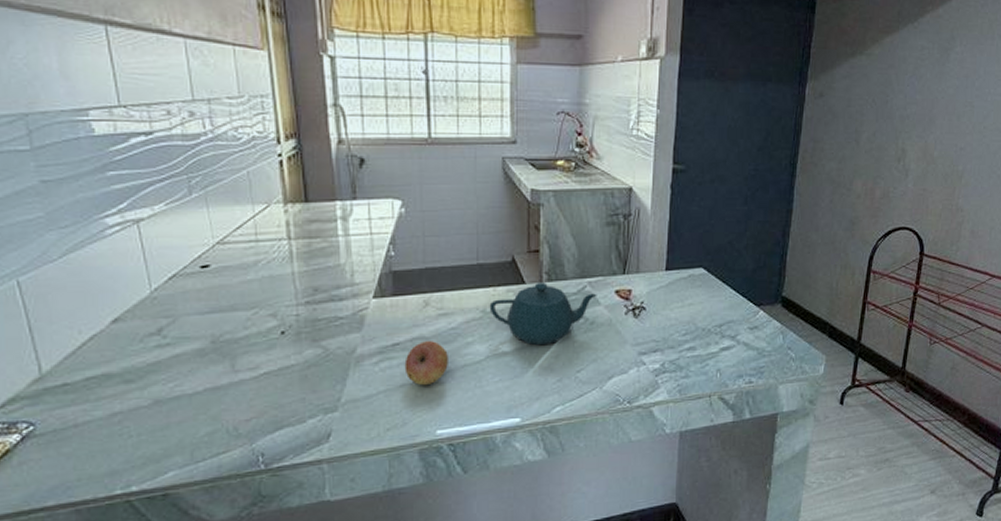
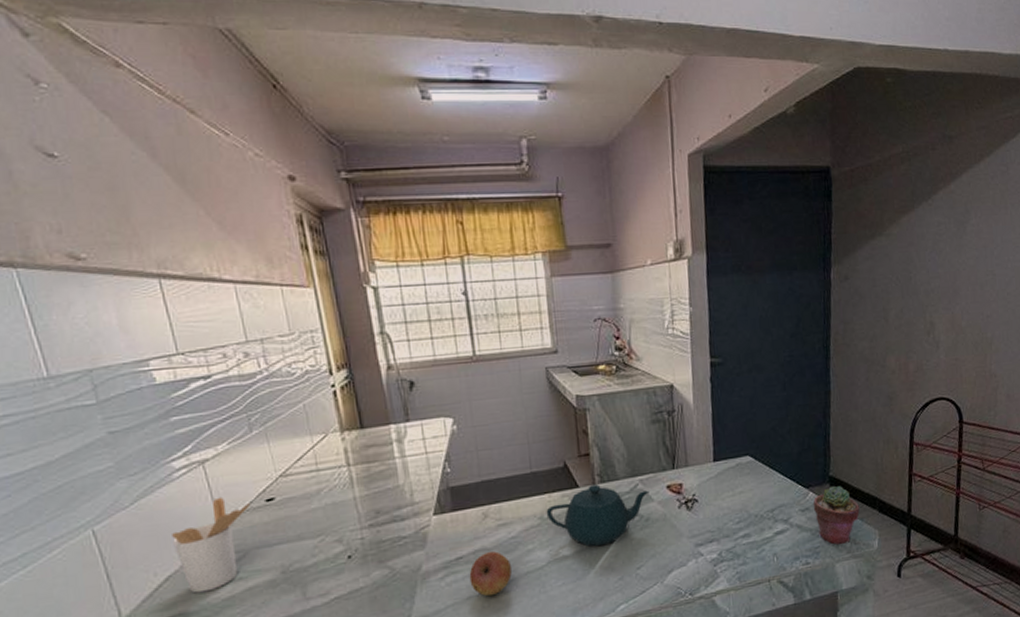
utensil holder: none [100,258,183,355] -> present [172,497,250,593]
potted succulent: none [762,307,809,367] -> present [813,486,860,545]

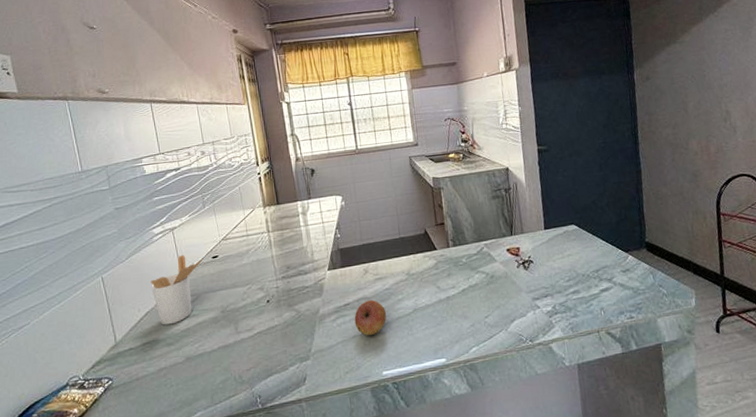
teapot: present [546,484,650,547] -> none [412,247,493,299]
potted succulent: present [813,486,860,545] -> none [632,250,676,302]

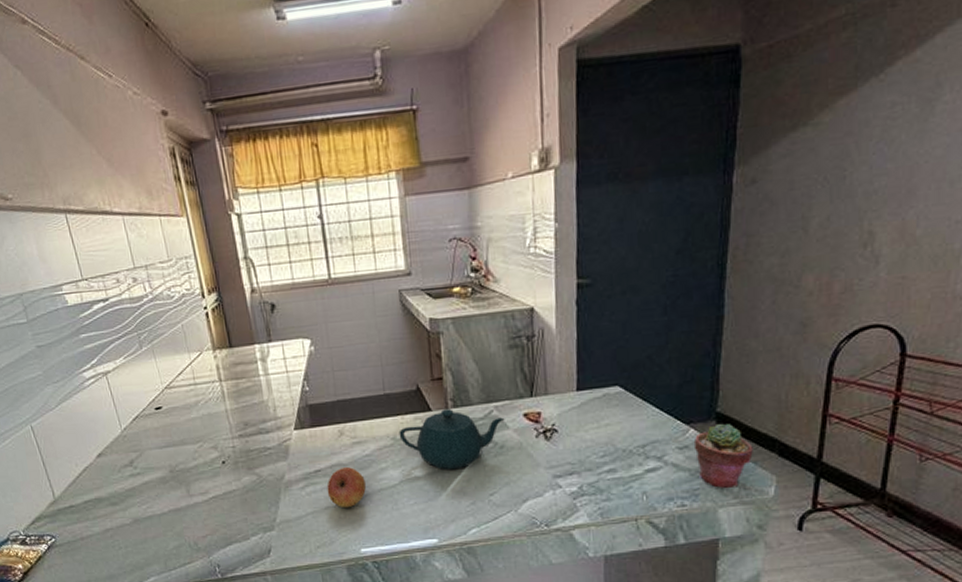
utensil holder: present [151,254,202,325] -> none [87,404,143,483]
teapot: none [412,247,493,299] -> present [399,409,505,470]
potted succulent: none [632,250,676,302] -> present [693,424,753,489]

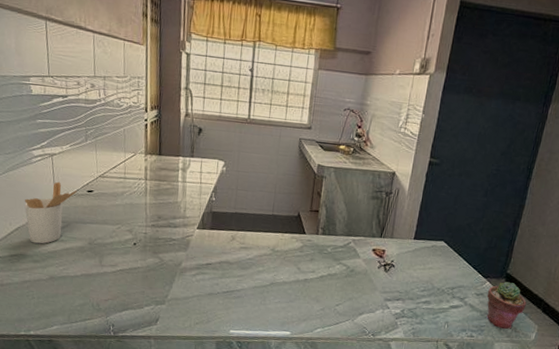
utensil holder: none [87,404,143,483] -> present [24,181,77,244]
fruit: present [327,467,366,508] -> none [213,265,244,297]
teapot: present [399,409,505,470] -> none [277,235,359,282]

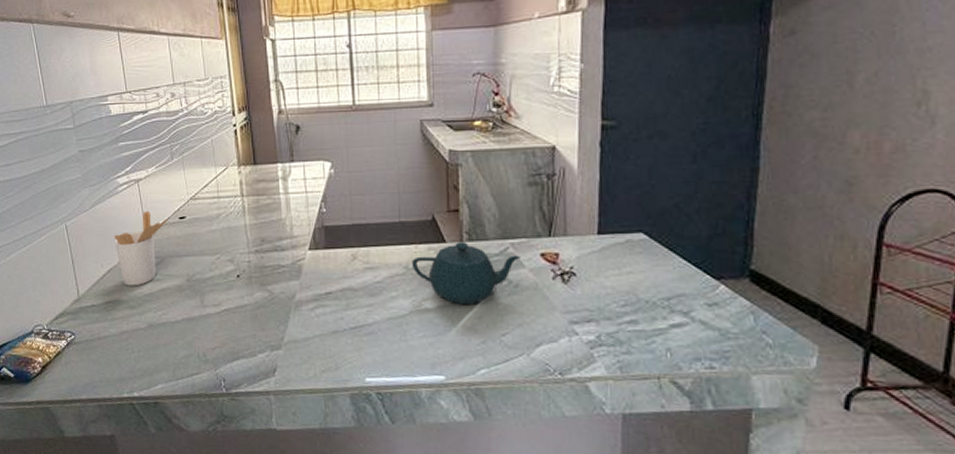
teapot: none [277,235,359,282] -> present [411,242,521,305]
potted succulent: present [486,282,527,330] -> none [724,283,792,355]

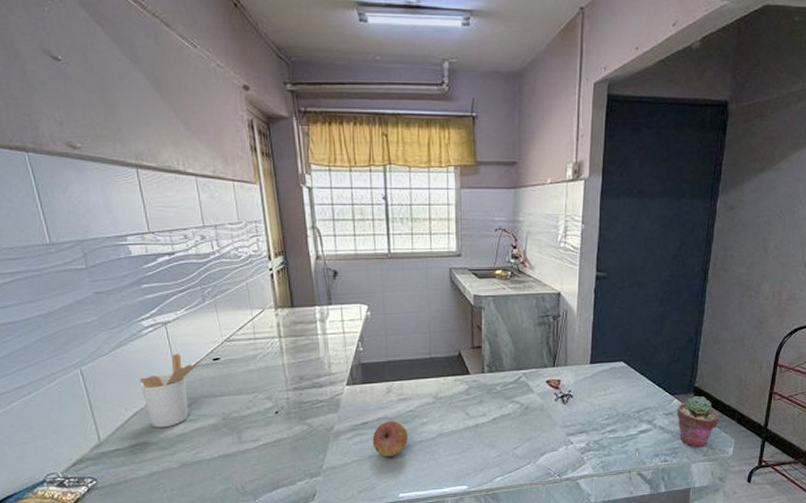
fruit: none [336,292,375,334] -> present [372,421,407,457]
teapot: present [411,242,521,305] -> none [440,373,531,426]
potted succulent: none [724,283,792,355] -> present [676,396,719,449]

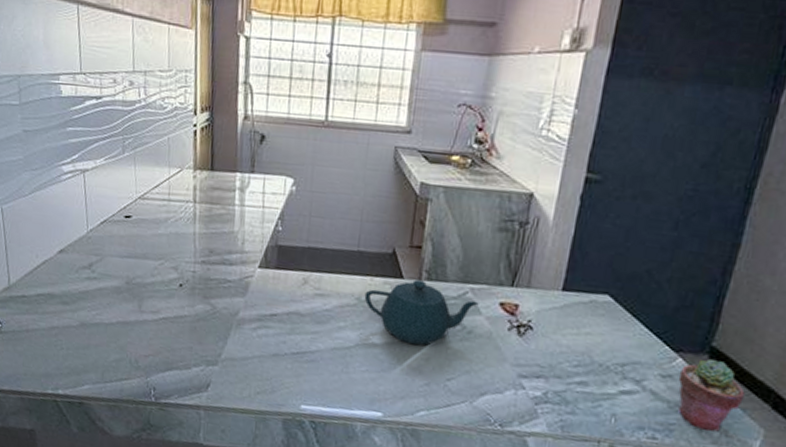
utensil holder: present [140,353,200,428] -> none [52,204,112,282]
fruit: present [372,421,407,457] -> none [278,317,320,360]
teapot: none [440,373,531,426] -> present [364,279,479,346]

